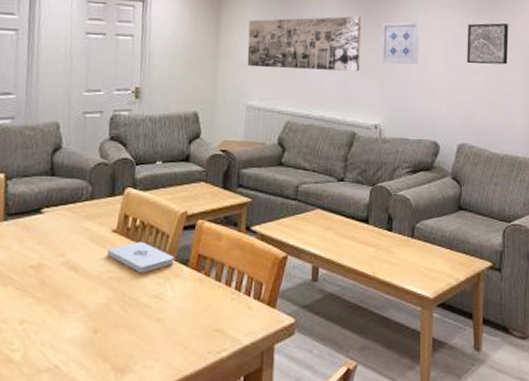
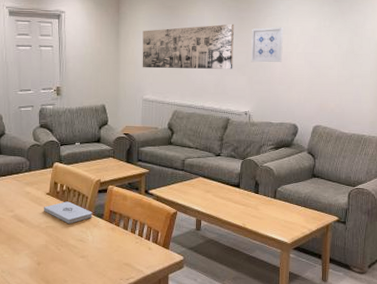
wall art: present [467,23,509,65] -> none [323,25,360,60]

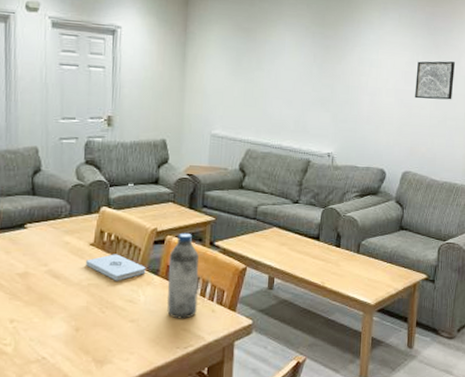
water bottle: none [110,183,137,255] -> present [167,232,199,319]
wall art: present [142,23,234,69] -> none [211,52,319,104]
wall art: present [251,27,283,63] -> none [336,58,373,99]
wall art: none [323,25,360,60] -> present [415,61,455,100]

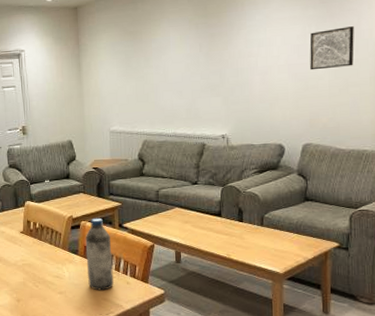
notepad: present [86,254,146,281] -> none [19,239,67,261]

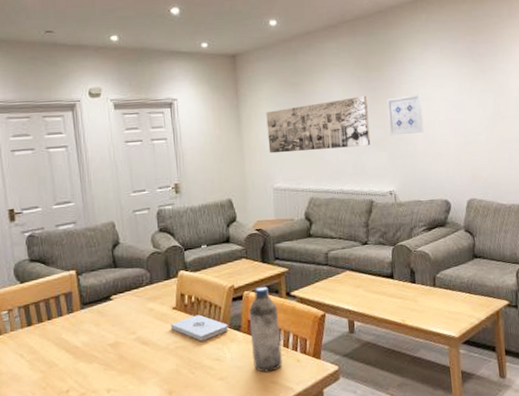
notepad: none [19,239,67,261] -> present [171,315,229,341]
wall art: none [105,42,206,99] -> present [266,95,371,154]
wall art: none [224,39,262,82] -> present [387,94,424,136]
wall art: present [309,26,354,70] -> none [466,85,507,126]

